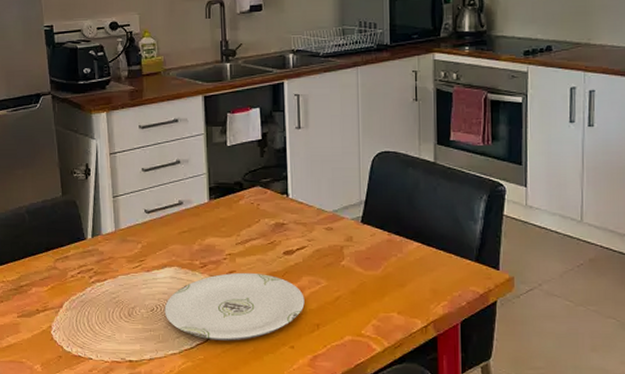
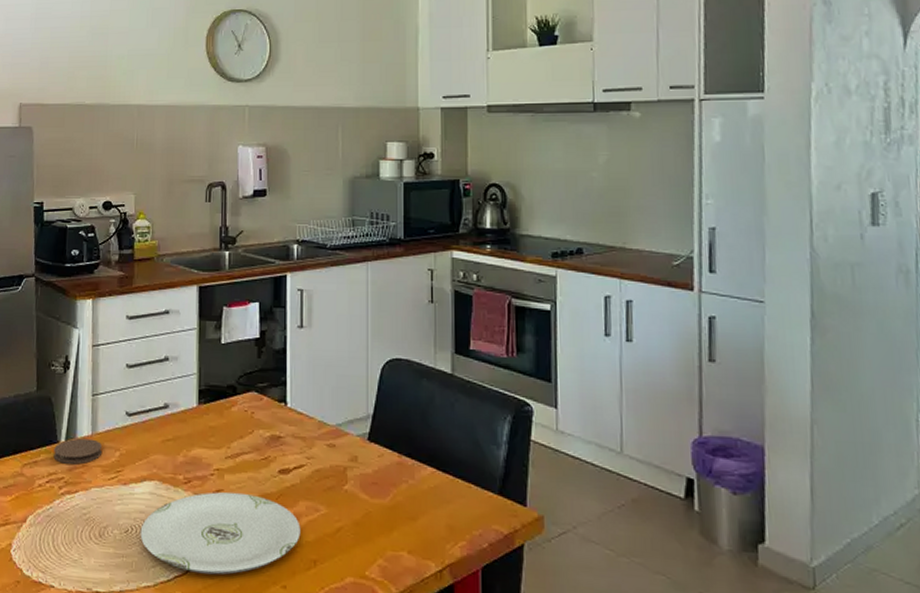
coaster: none [82,234,125,257] -> present [53,438,102,465]

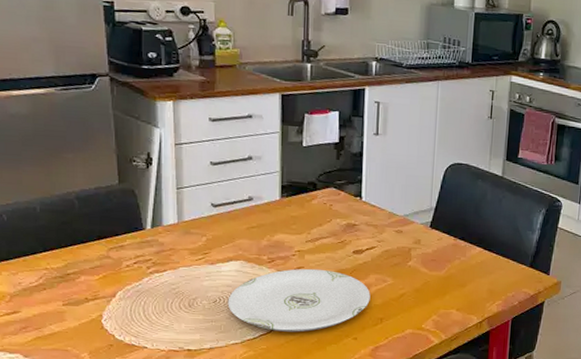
coaster: present [53,438,102,465] -> none [140,225,188,248]

